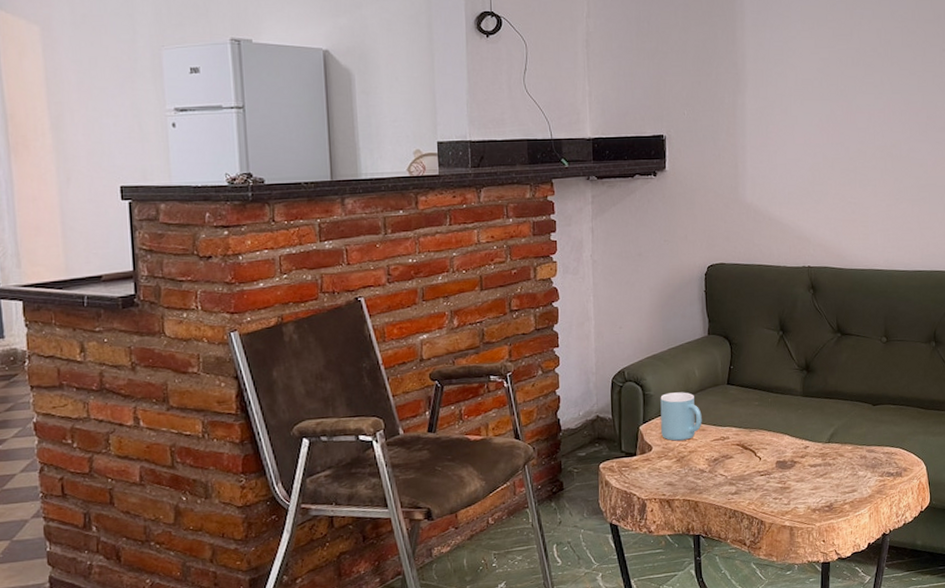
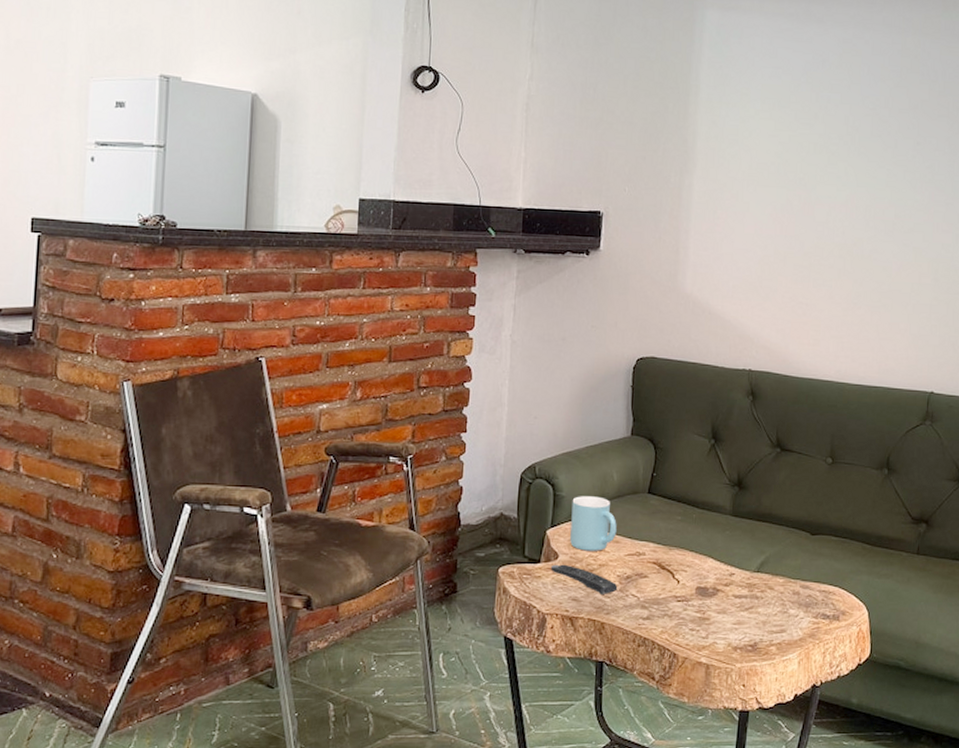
remote control: none [646,454,707,478] -> present [550,564,618,595]

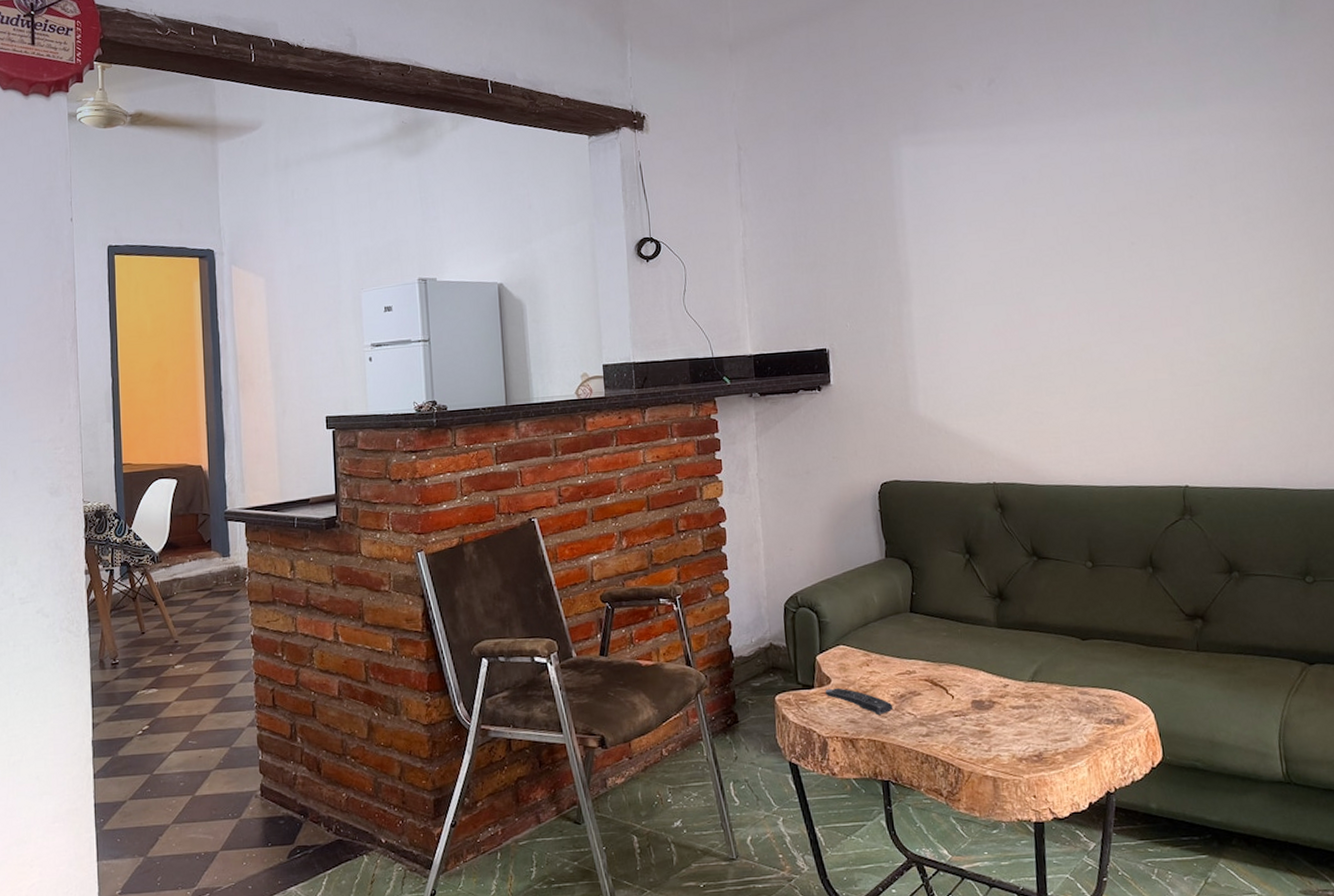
mug: present [570,496,617,551] -> none [837,619,885,674]

